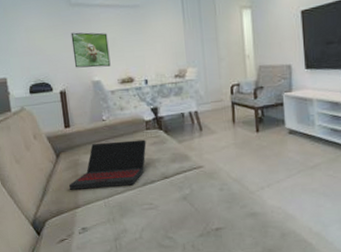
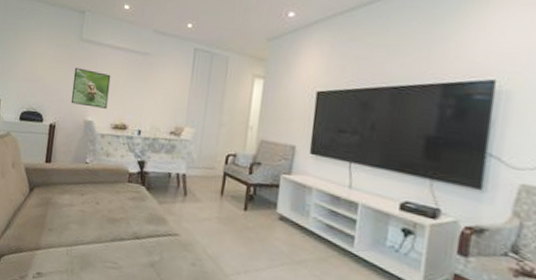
laptop: present [69,139,147,190] -> none [35,185,125,239]

